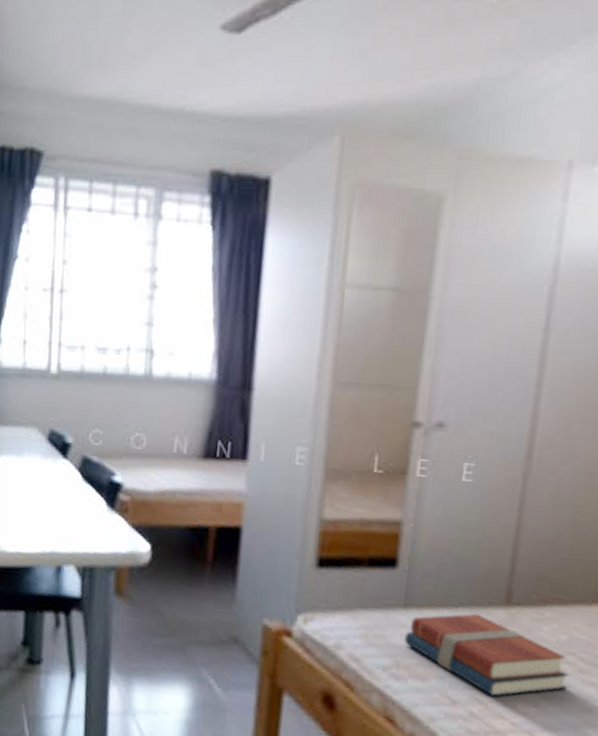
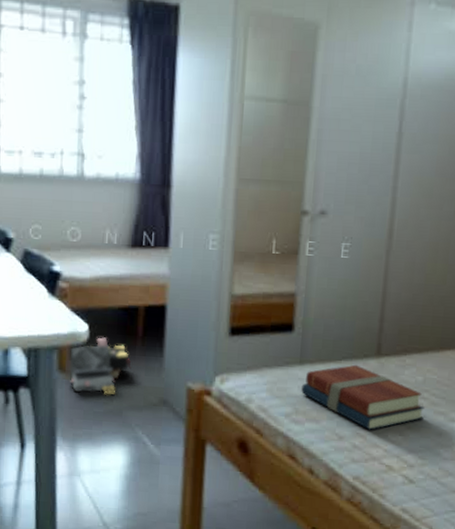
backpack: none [127,559,198,627] -> present [69,337,131,395]

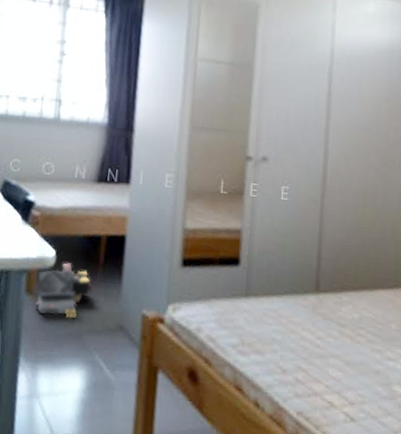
books: present [301,364,425,430] -> none [247,299,362,365]

